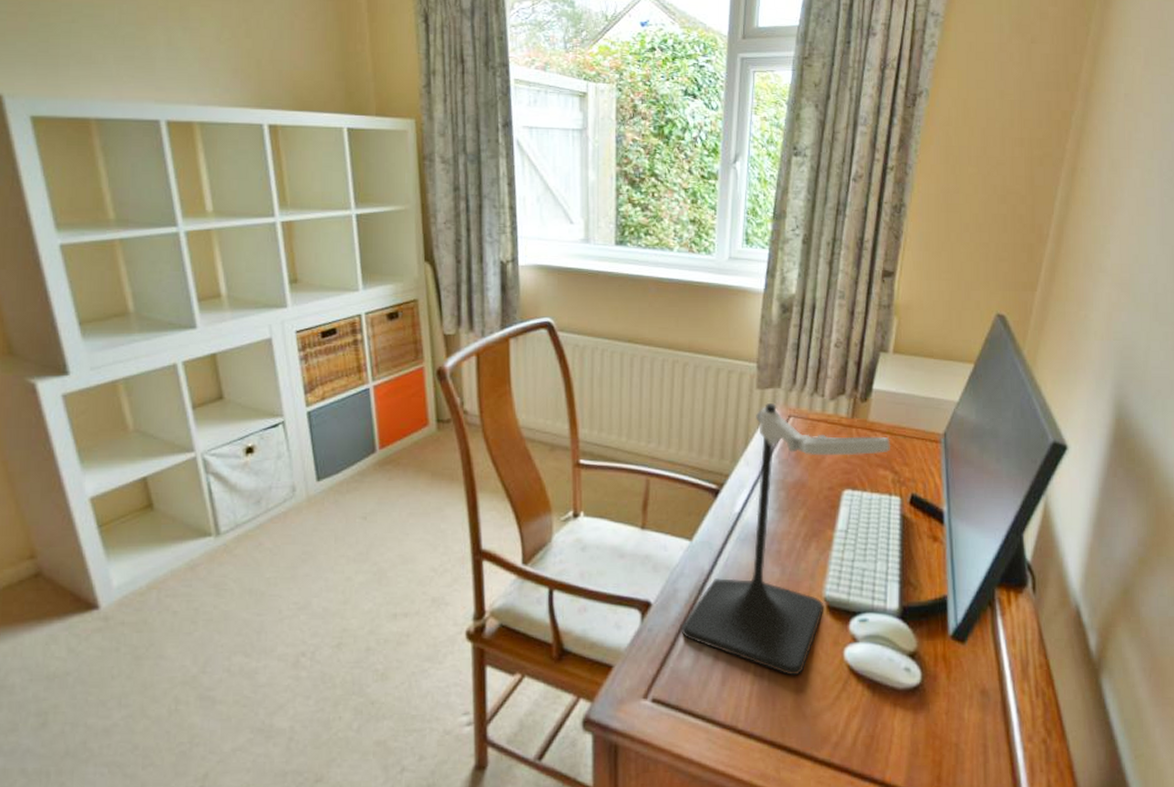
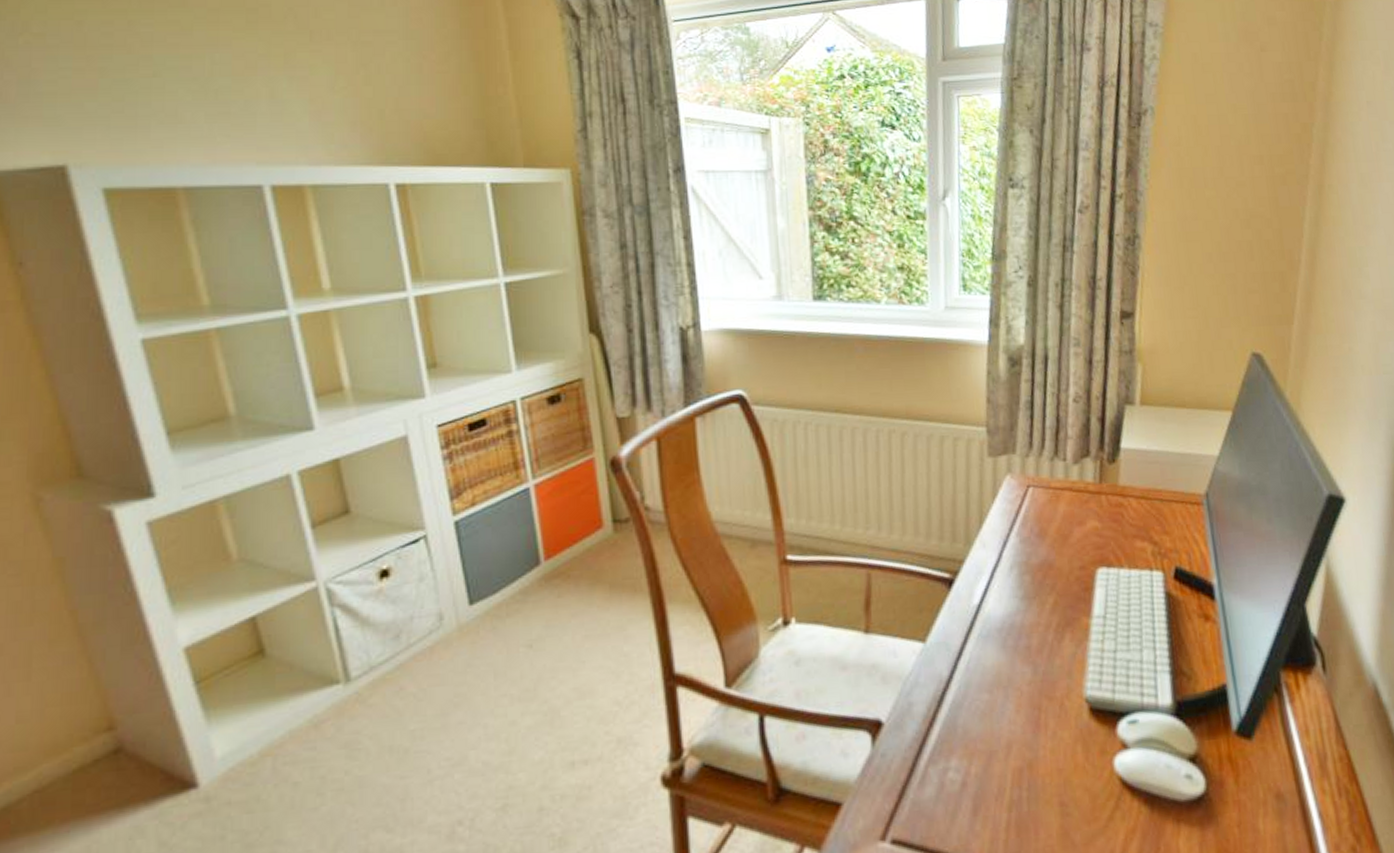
speaker stand: present [682,403,891,676] -> none [921,472,1147,797]

